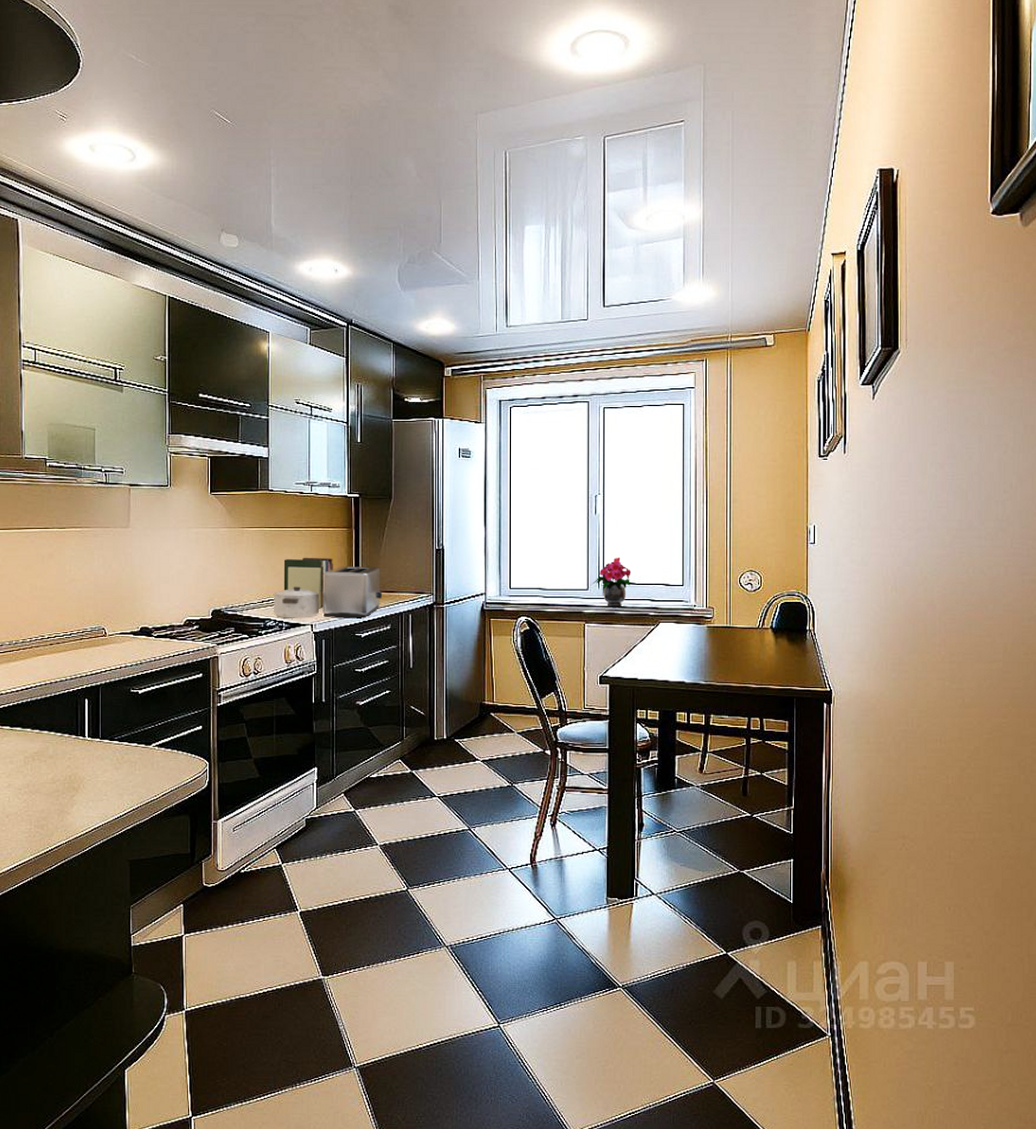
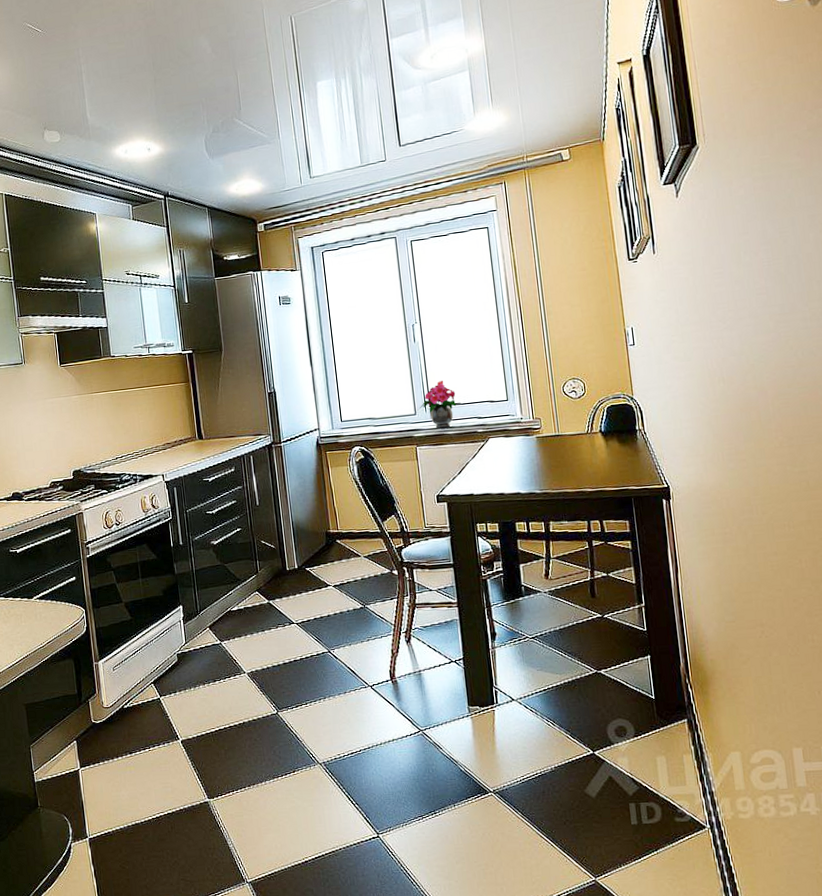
cooking pot: present [274,586,320,618] -> none [126,441,168,472]
books: present [283,557,333,609] -> none [131,412,176,460]
toaster: present [322,566,383,619] -> none [167,415,224,467]

